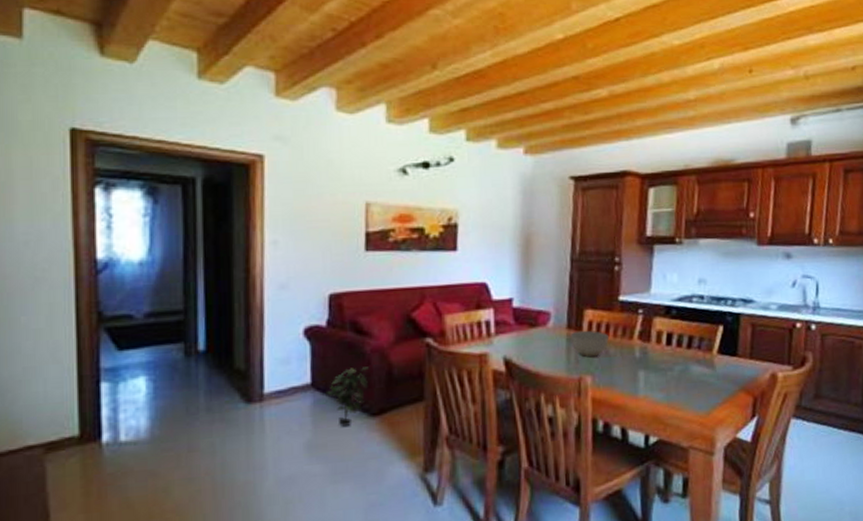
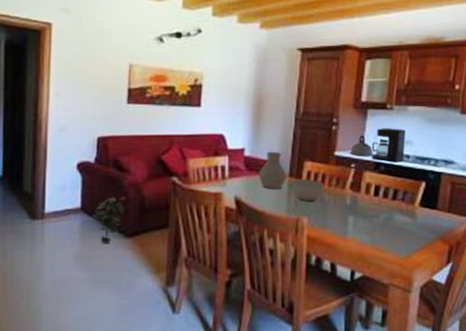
vase: none [530,299,565,346] -> present [258,151,287,189]
kettle: none [636,275,662,301] -> present [350,135,373,157]
coffee maker: none [660,265,699,305] -> present [371,128,406,163]

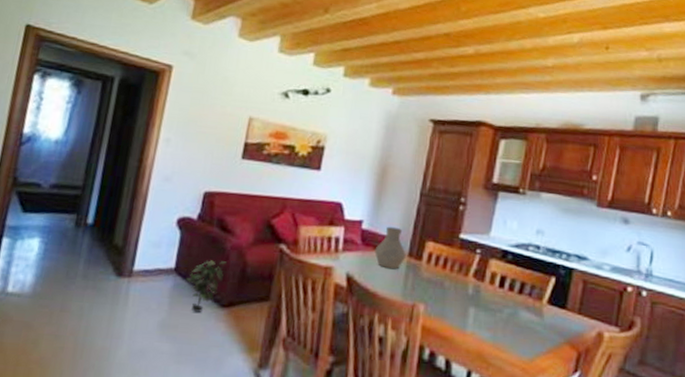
bowl: present [292,179,325,202] -> none [410,260,447,287]
kettle: present [350,135,373,157] -> none [476,219,501,244]
coffee maker: present [371,128,406,163] -> none [499,213,537,253]

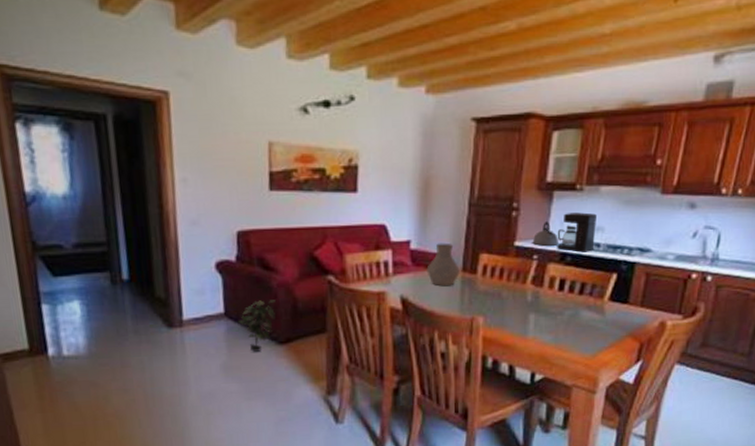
kettle: none [476,219,501,244] -> present [532,222,558,247]
coffee maker: none [499,213,537,253] -> present [557,212,597,253]

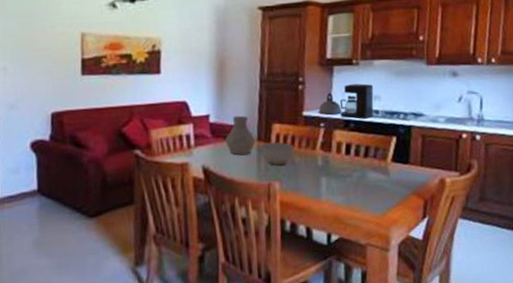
potted plant: present [237,300,277,352] -> none [50,175,87,227]
bowl: none [465,273,503,299] -> present [260,142,295,166]

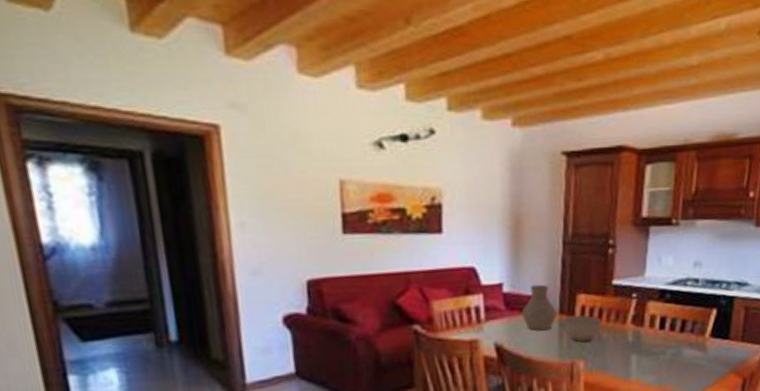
kettle: present [318,93,342,115] -> none [630,258,657,284]
coffee maker: present [339,83,374,119] -> none [655,247,694,289]

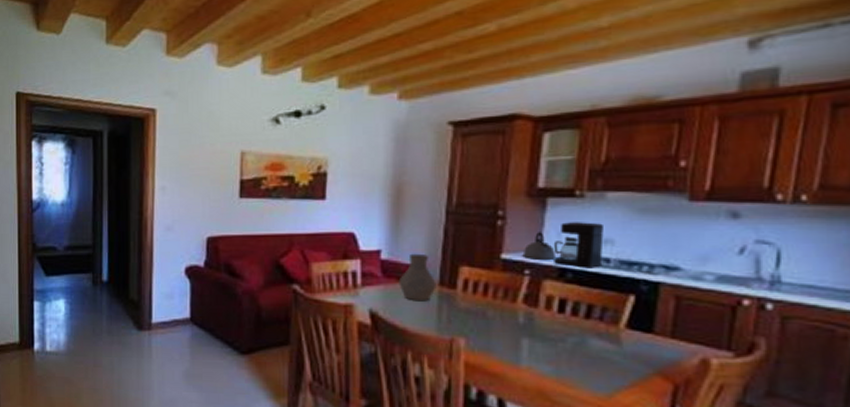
bowl: present [563,315,603,342] -> none [443,288,488,318]
kettle: none [630,258,657,284] -> present [522,232,555,261]
coffee maker: none [655,247,694,289] -> present [553,222,604,268]

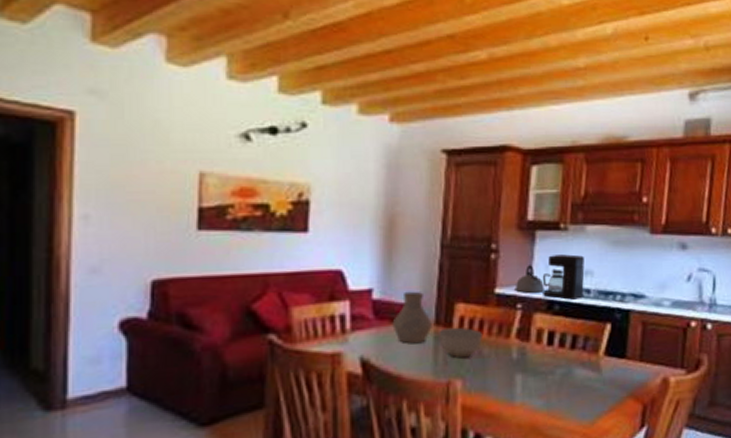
bowl: none [443,288,488,318] -> present [439,327,484,358]

